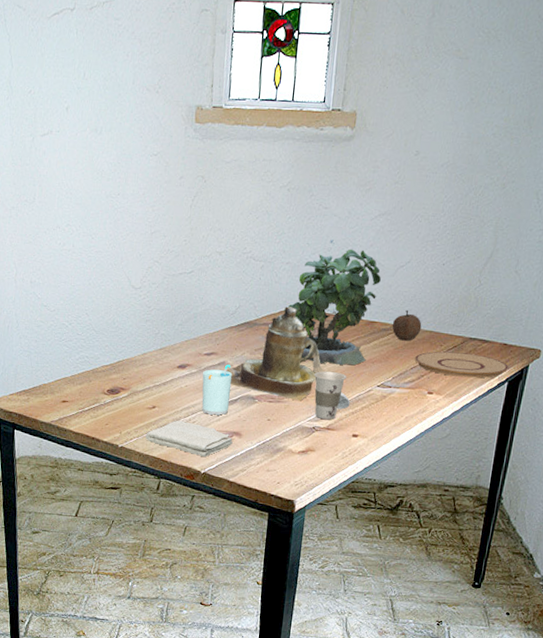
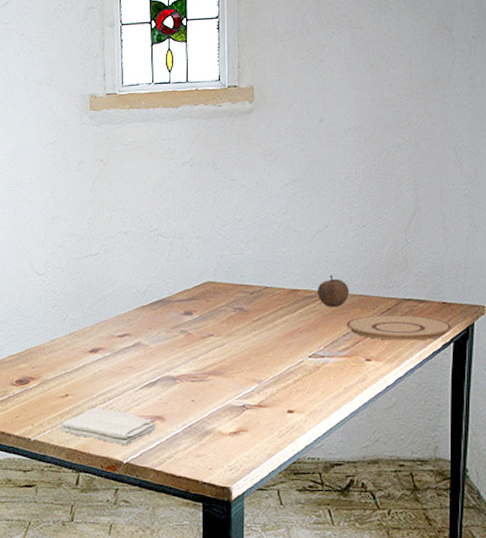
cup: present [202,365,233,415] -> none [117,345,149,400]
teapot: present [226,306,326,401] -> none [142,281,250,379]
potted plant: present [288,239,381,366] -> none [203,210,299,337]
cup: present [314,371,351,420] -> none [238,344,281,397]

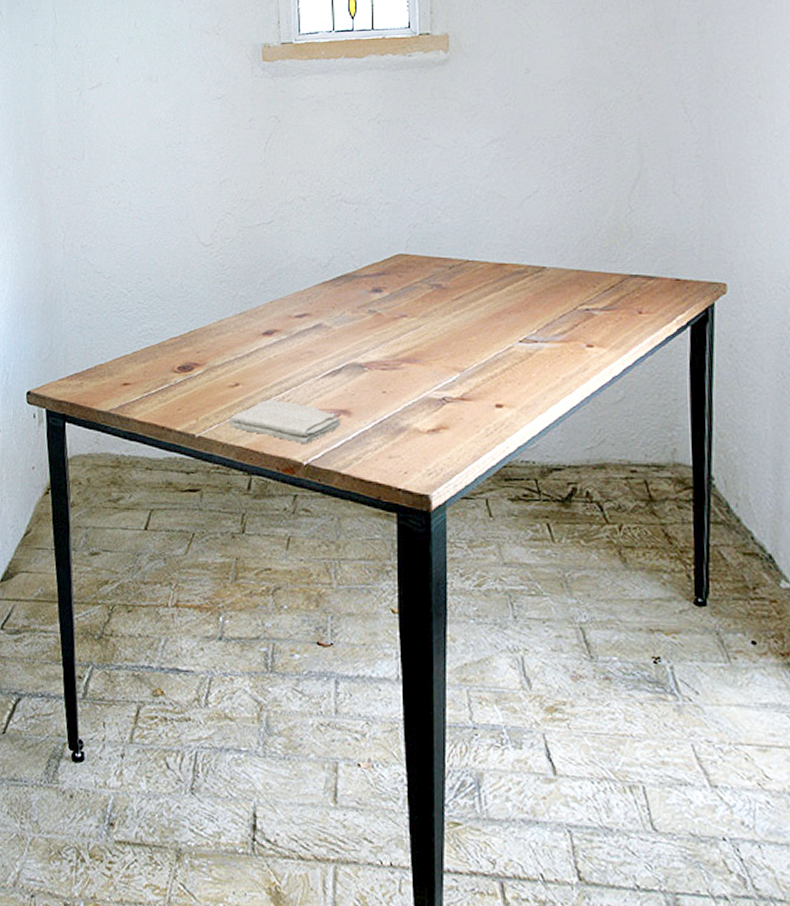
fruit: present [317,275,349,307] -> none [527,246,565,284]
plate: present [345,315,453,341] -> none [561,293,689,324]

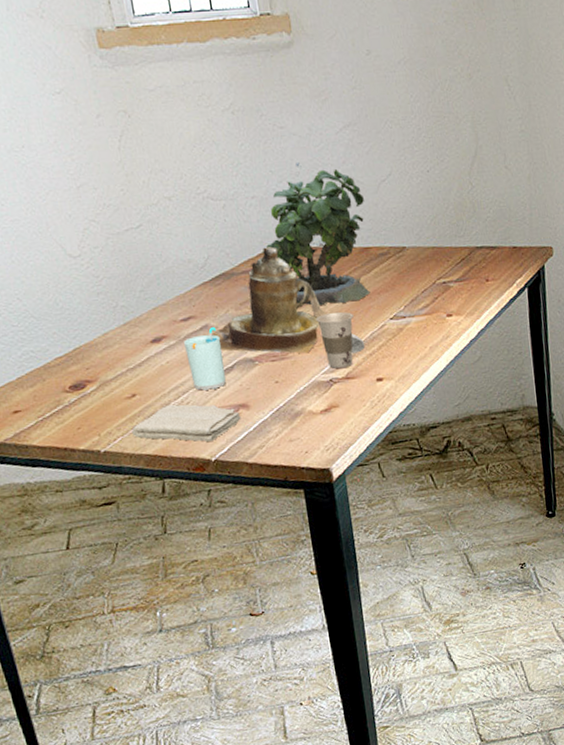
cup: none [295,327,332,390] -> present [184,327,226,390]
teapot: none [324,253,450,367] -> present [211,247,329,354]
potted plant: none [394,172,504,318] -> present [266,161,371,305]
cup: none [435,326,487,388] -> present [315,311,366,369]

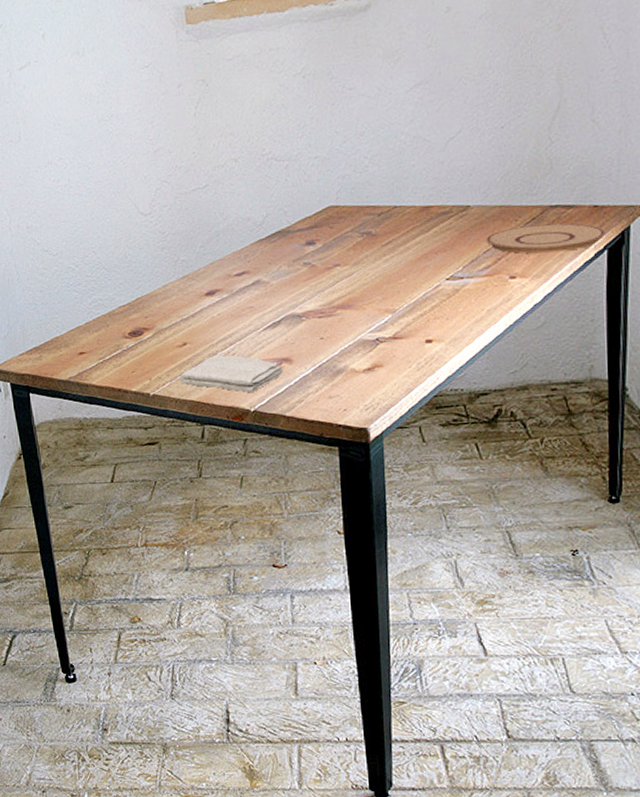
cup: present [184,327,226,390] -> none [236,283,272,343]
teapot: present [211,247,329,354] -> none [263,205,381,312]
potted plant: present [266,161,371,305] -> none [324,121,429,264]
cup: present [315,311,366,369] -> none [367,270,417,328]
plate: none [422,263,525,293] -> present [485,223,606,254]

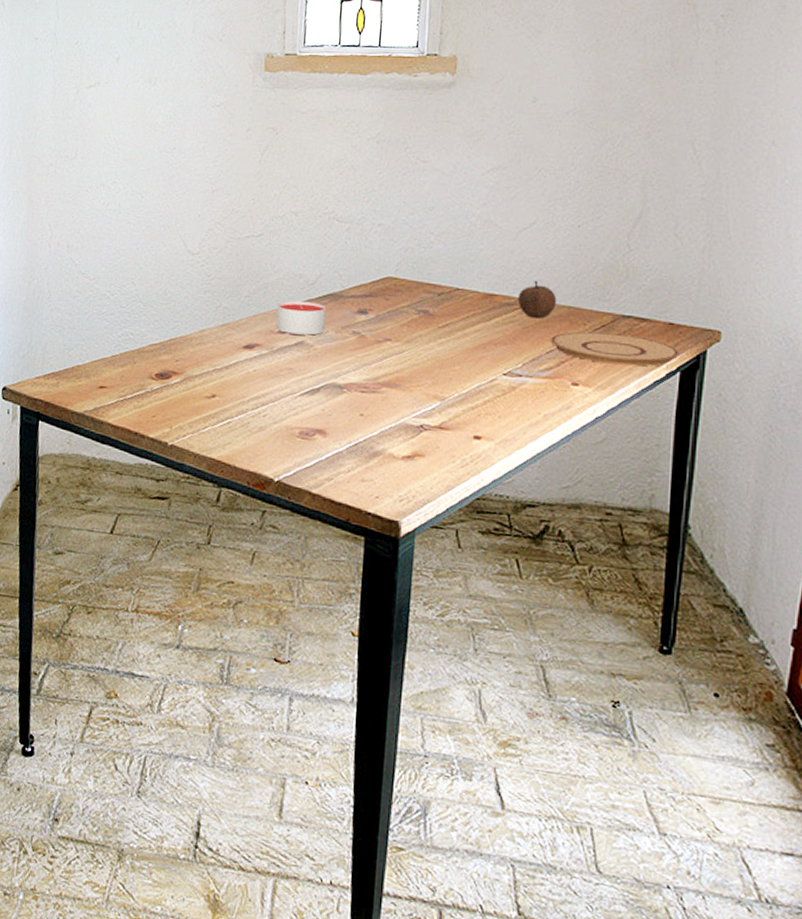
washcloth: present [179,354,283,393] -> none [202,413,315,462]
candle: none [231,242,278,275] -> present [276,301,327,336]
fruit: none [452,186,489,223] -> present [517,280,557,319]

